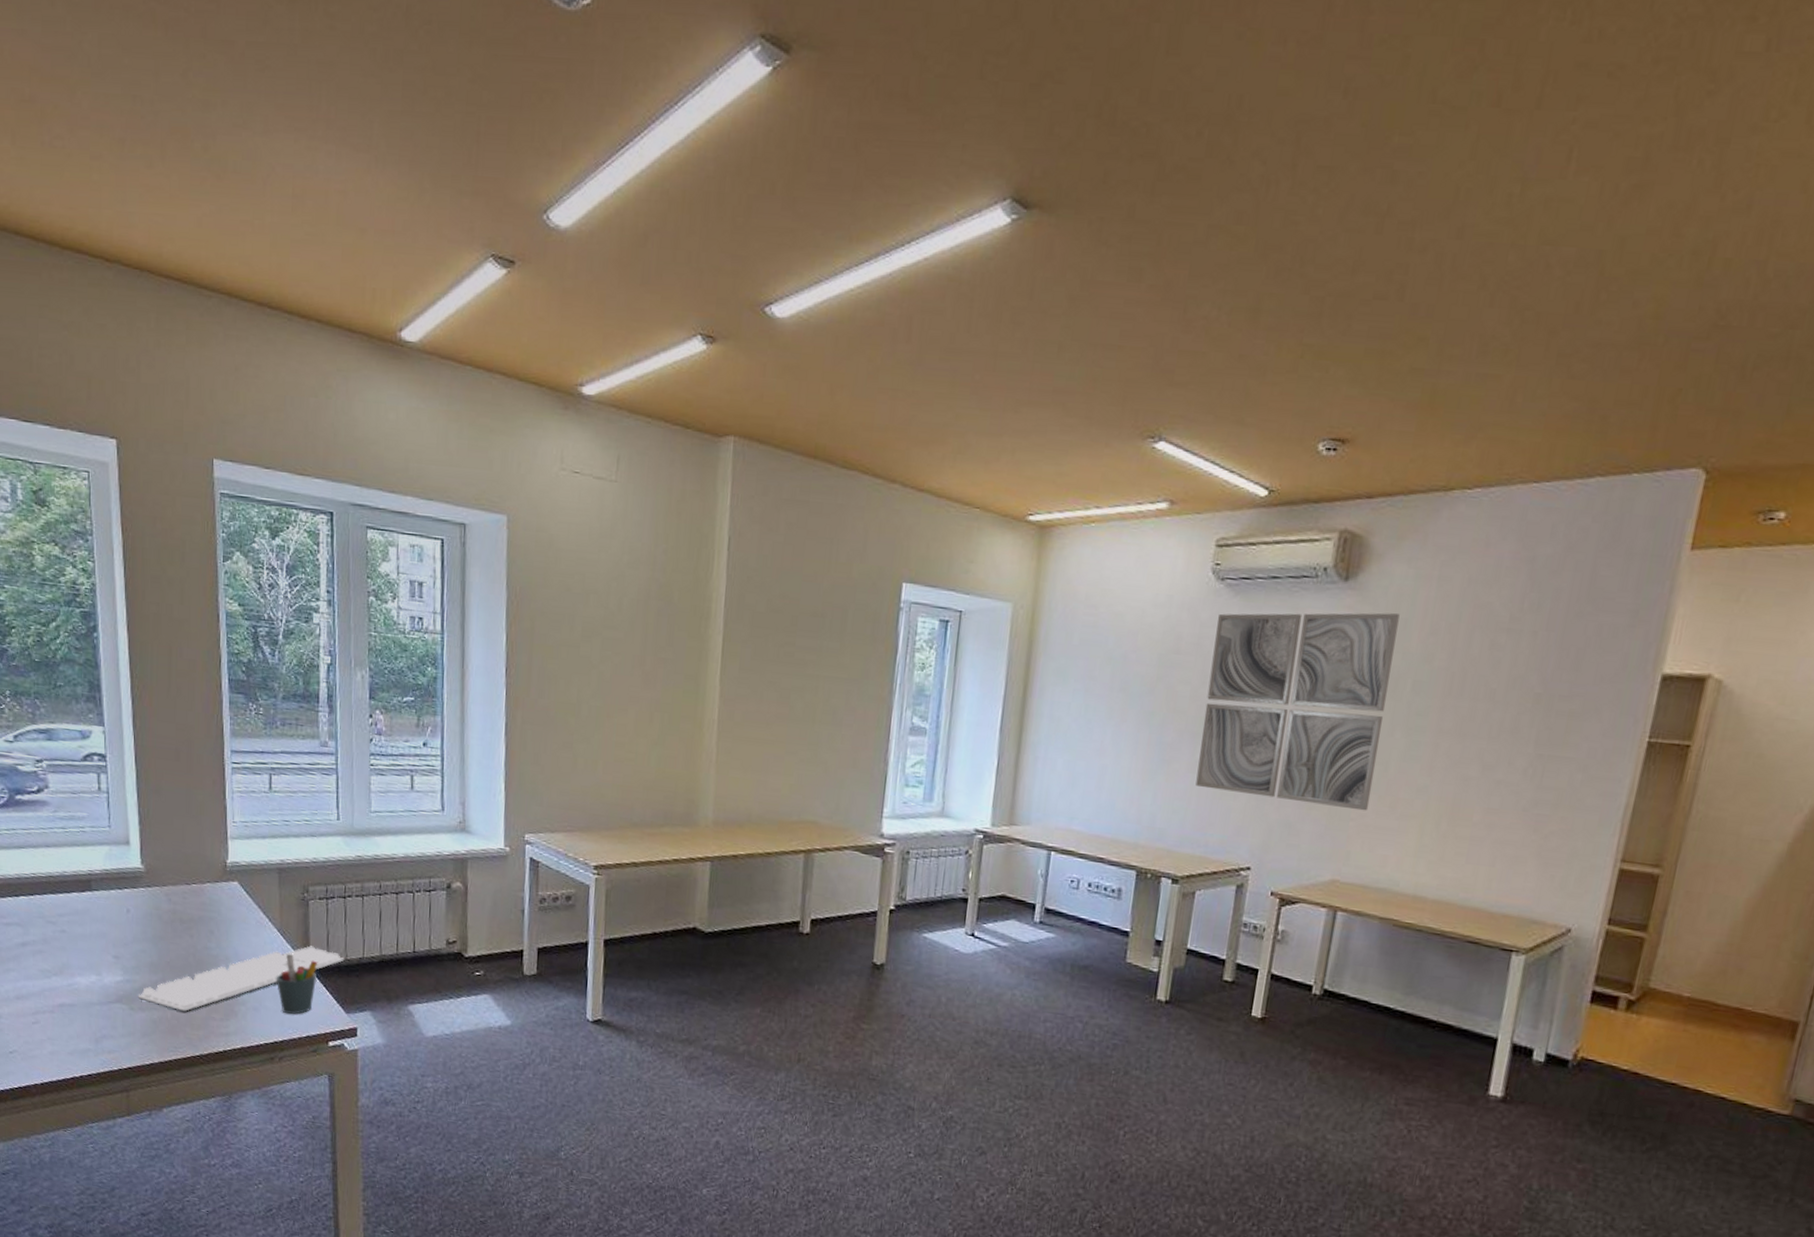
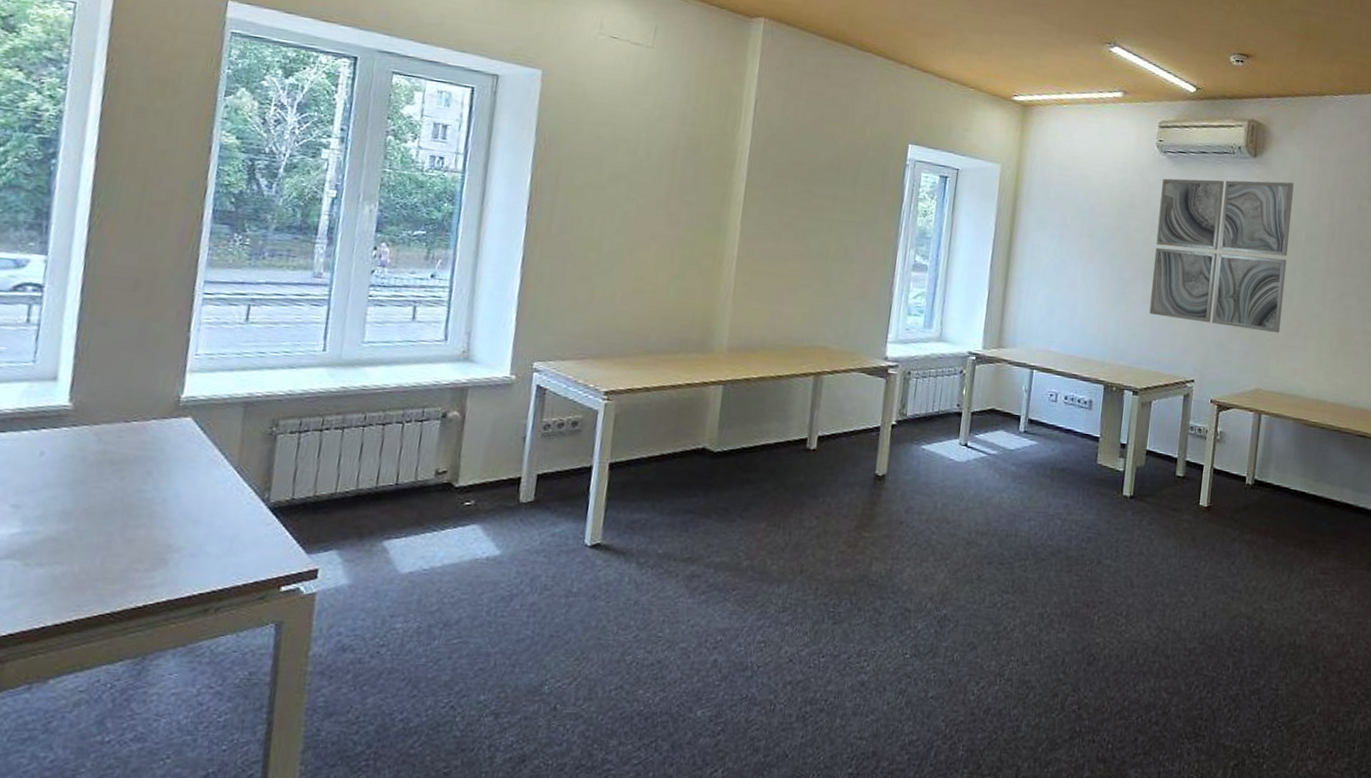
keyboard: present [138,945,345,1013] -> none [37,483,313,565]
pen holder: present [276,953,318,1014] -> none [223,492,280,559]

